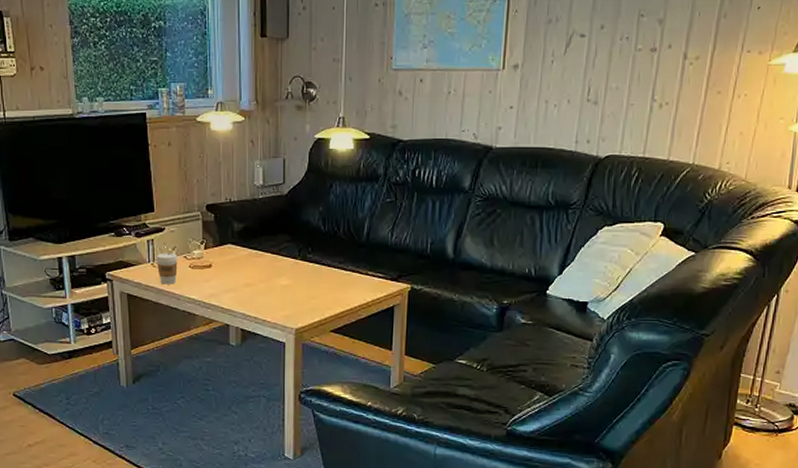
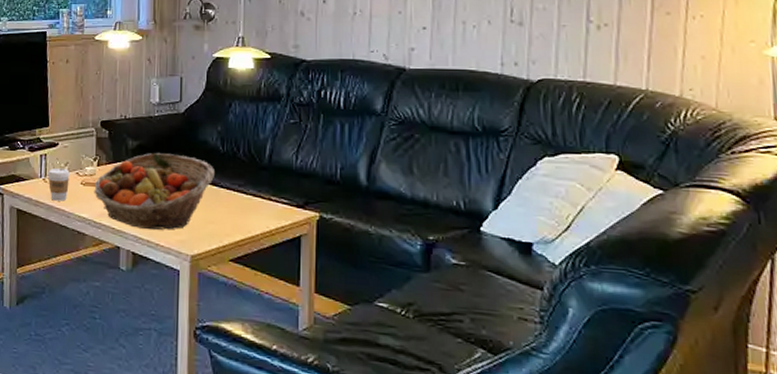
fruit basket: none [202,235,316,307] -> present [94,153,214,230]

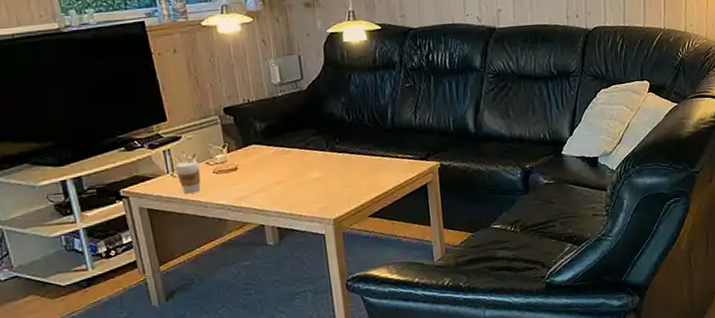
fruit basket: present [94,153,214,230] -> none [227,130,345,205]

